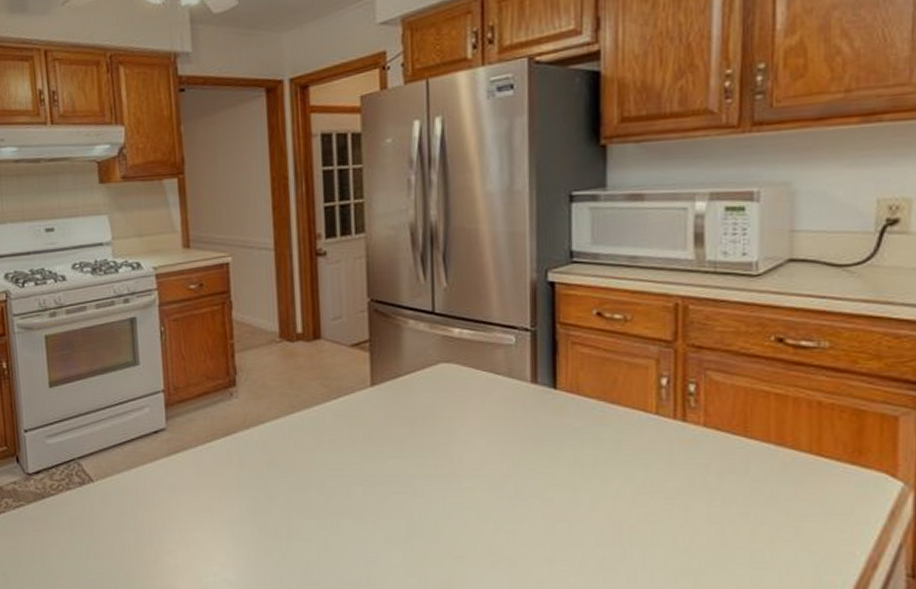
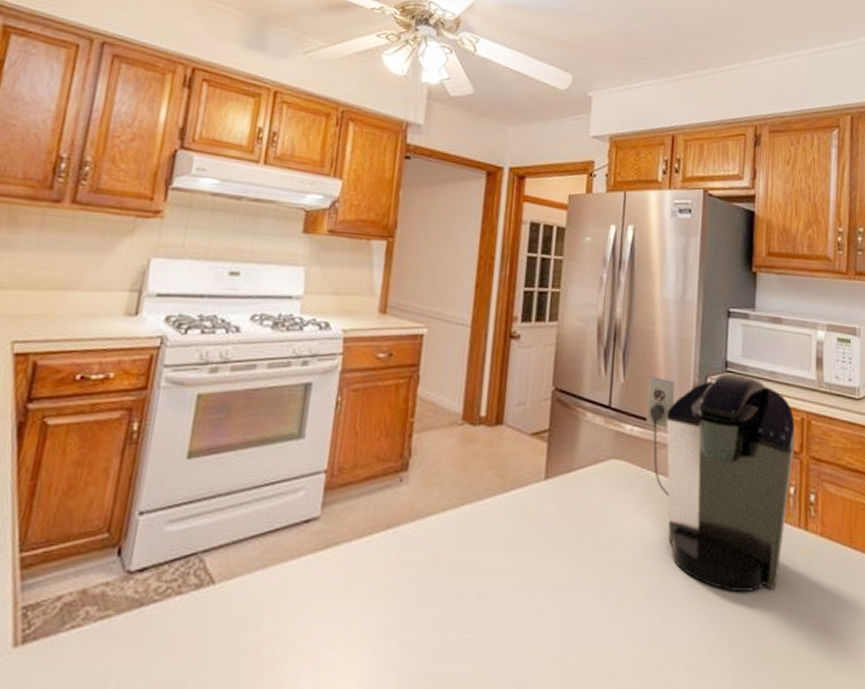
coffee maker: none [475,263,668,482] -> present [646,373,796,592]

